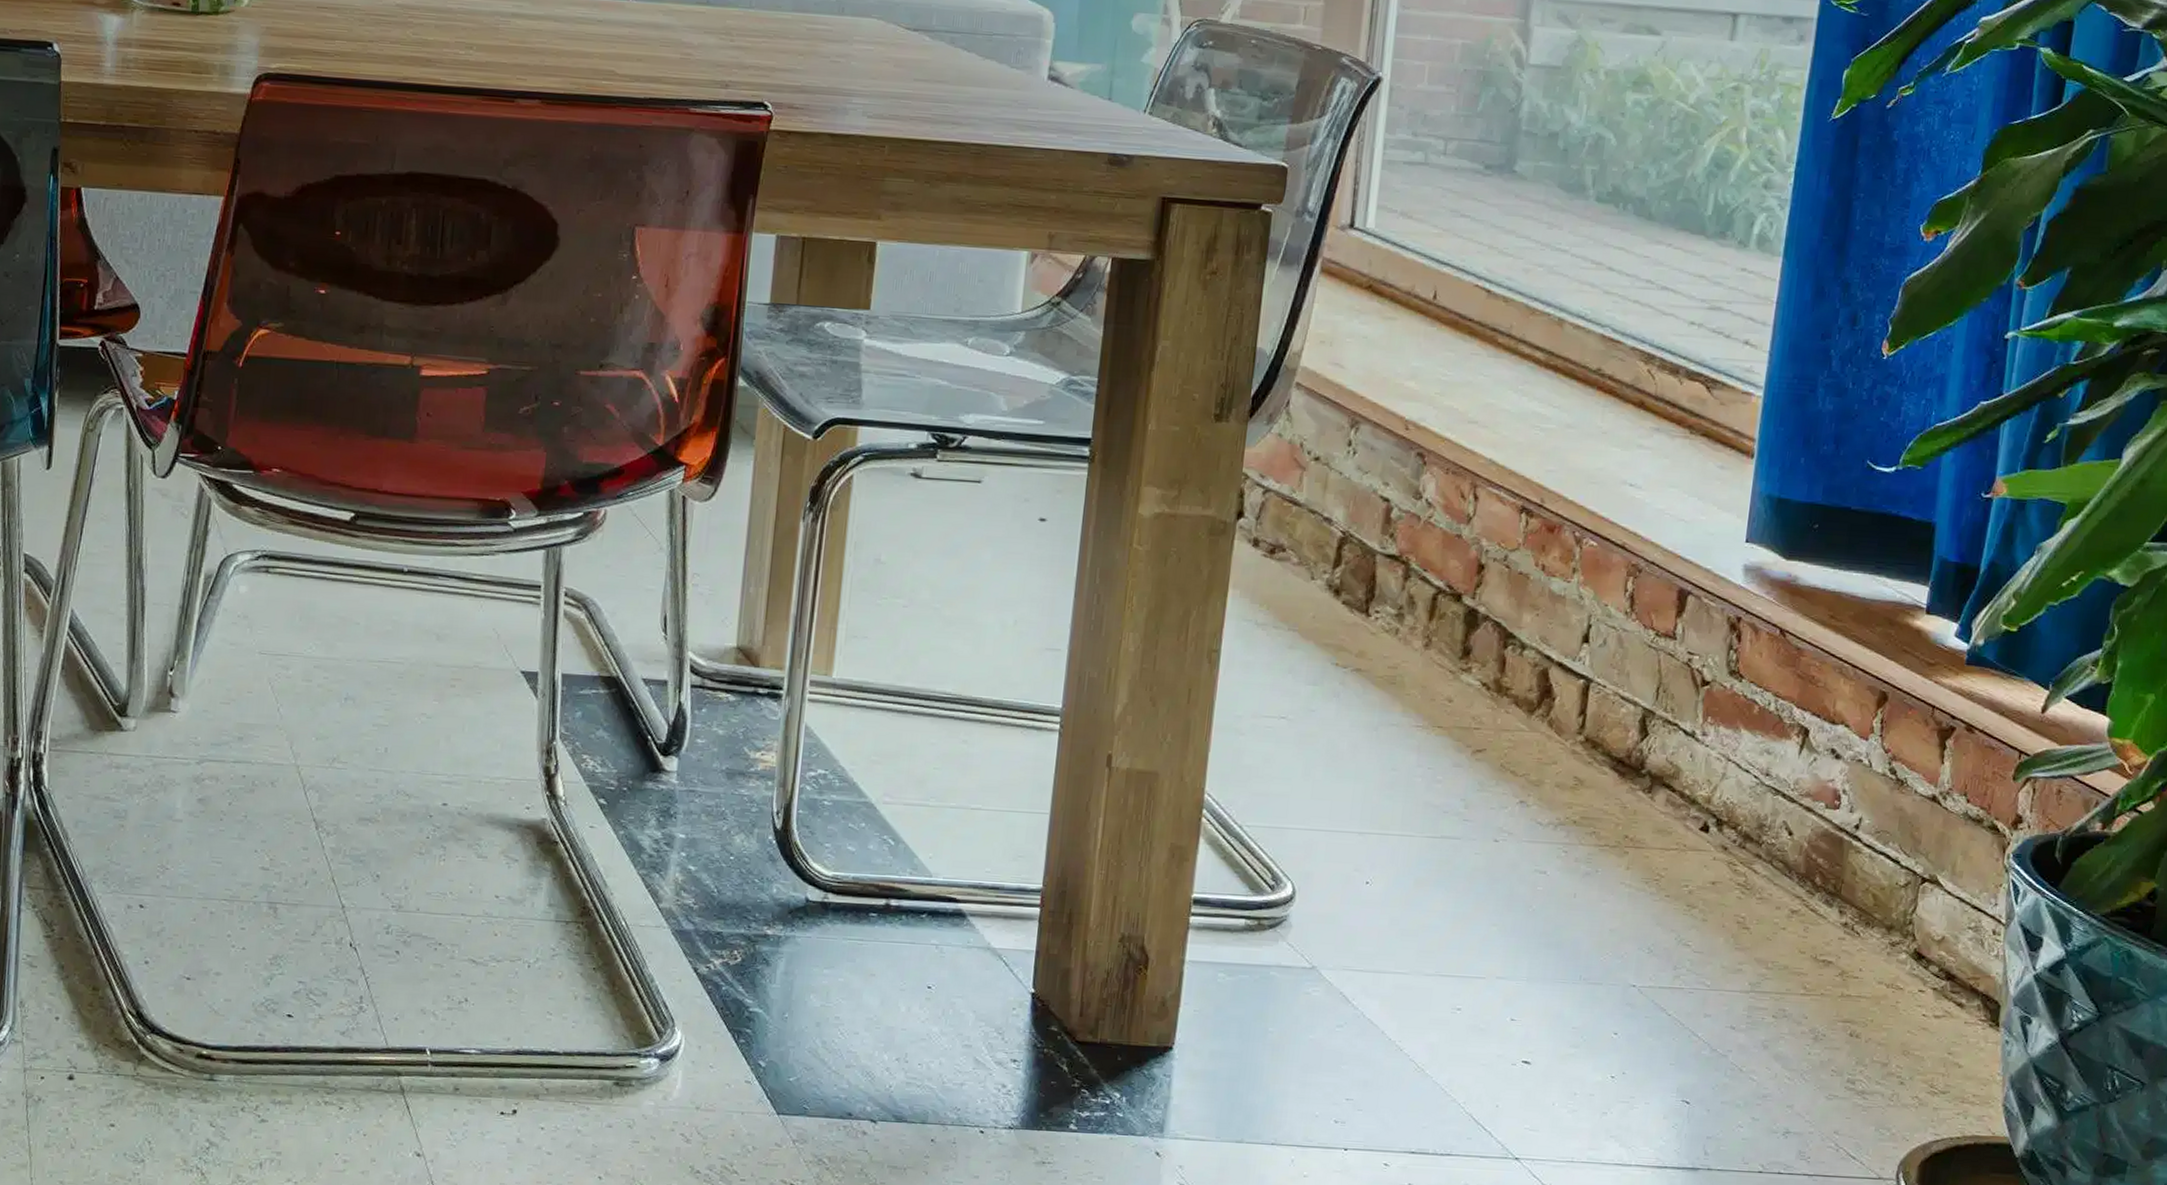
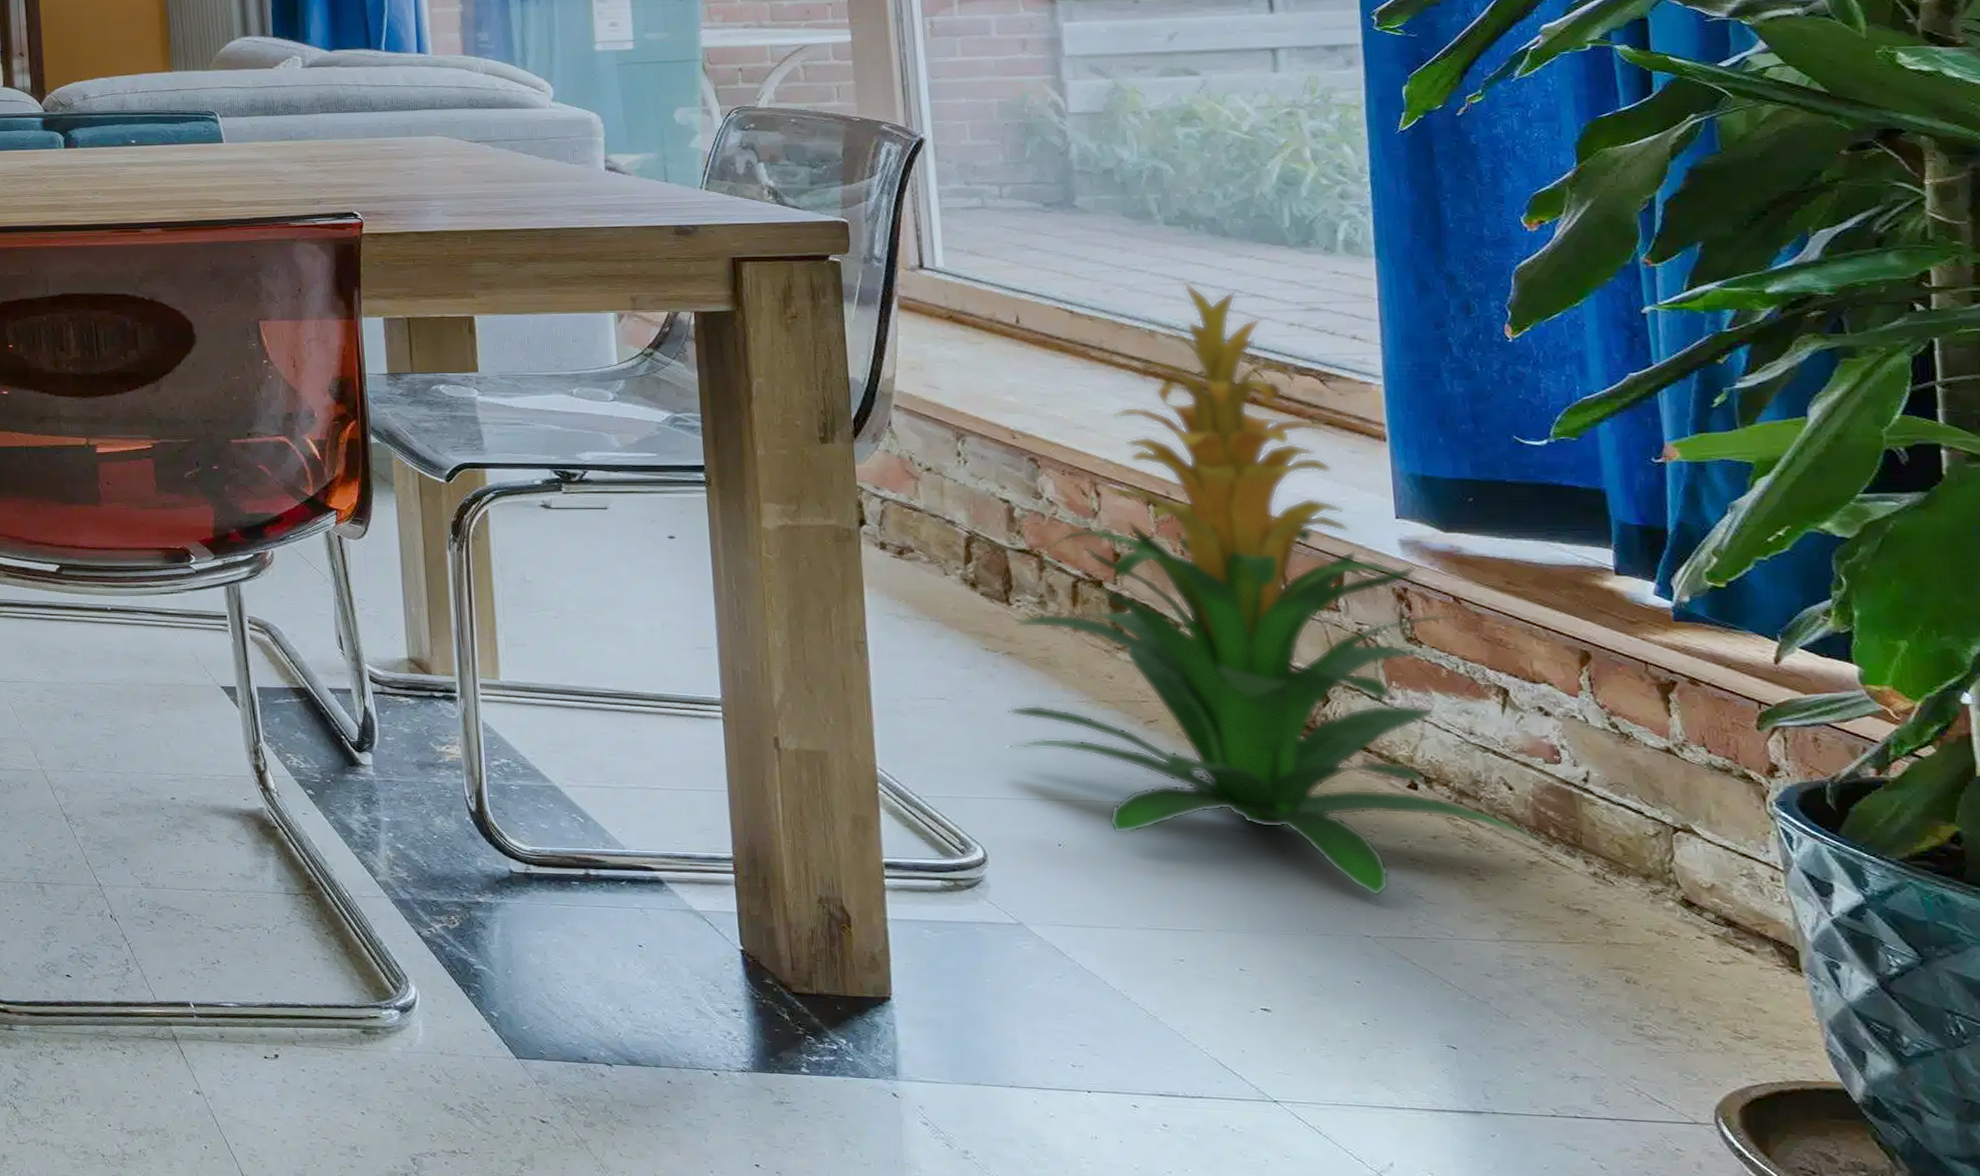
indoor plant: none [1339,268,1805,945] -> present [1007,283,1539,897]

